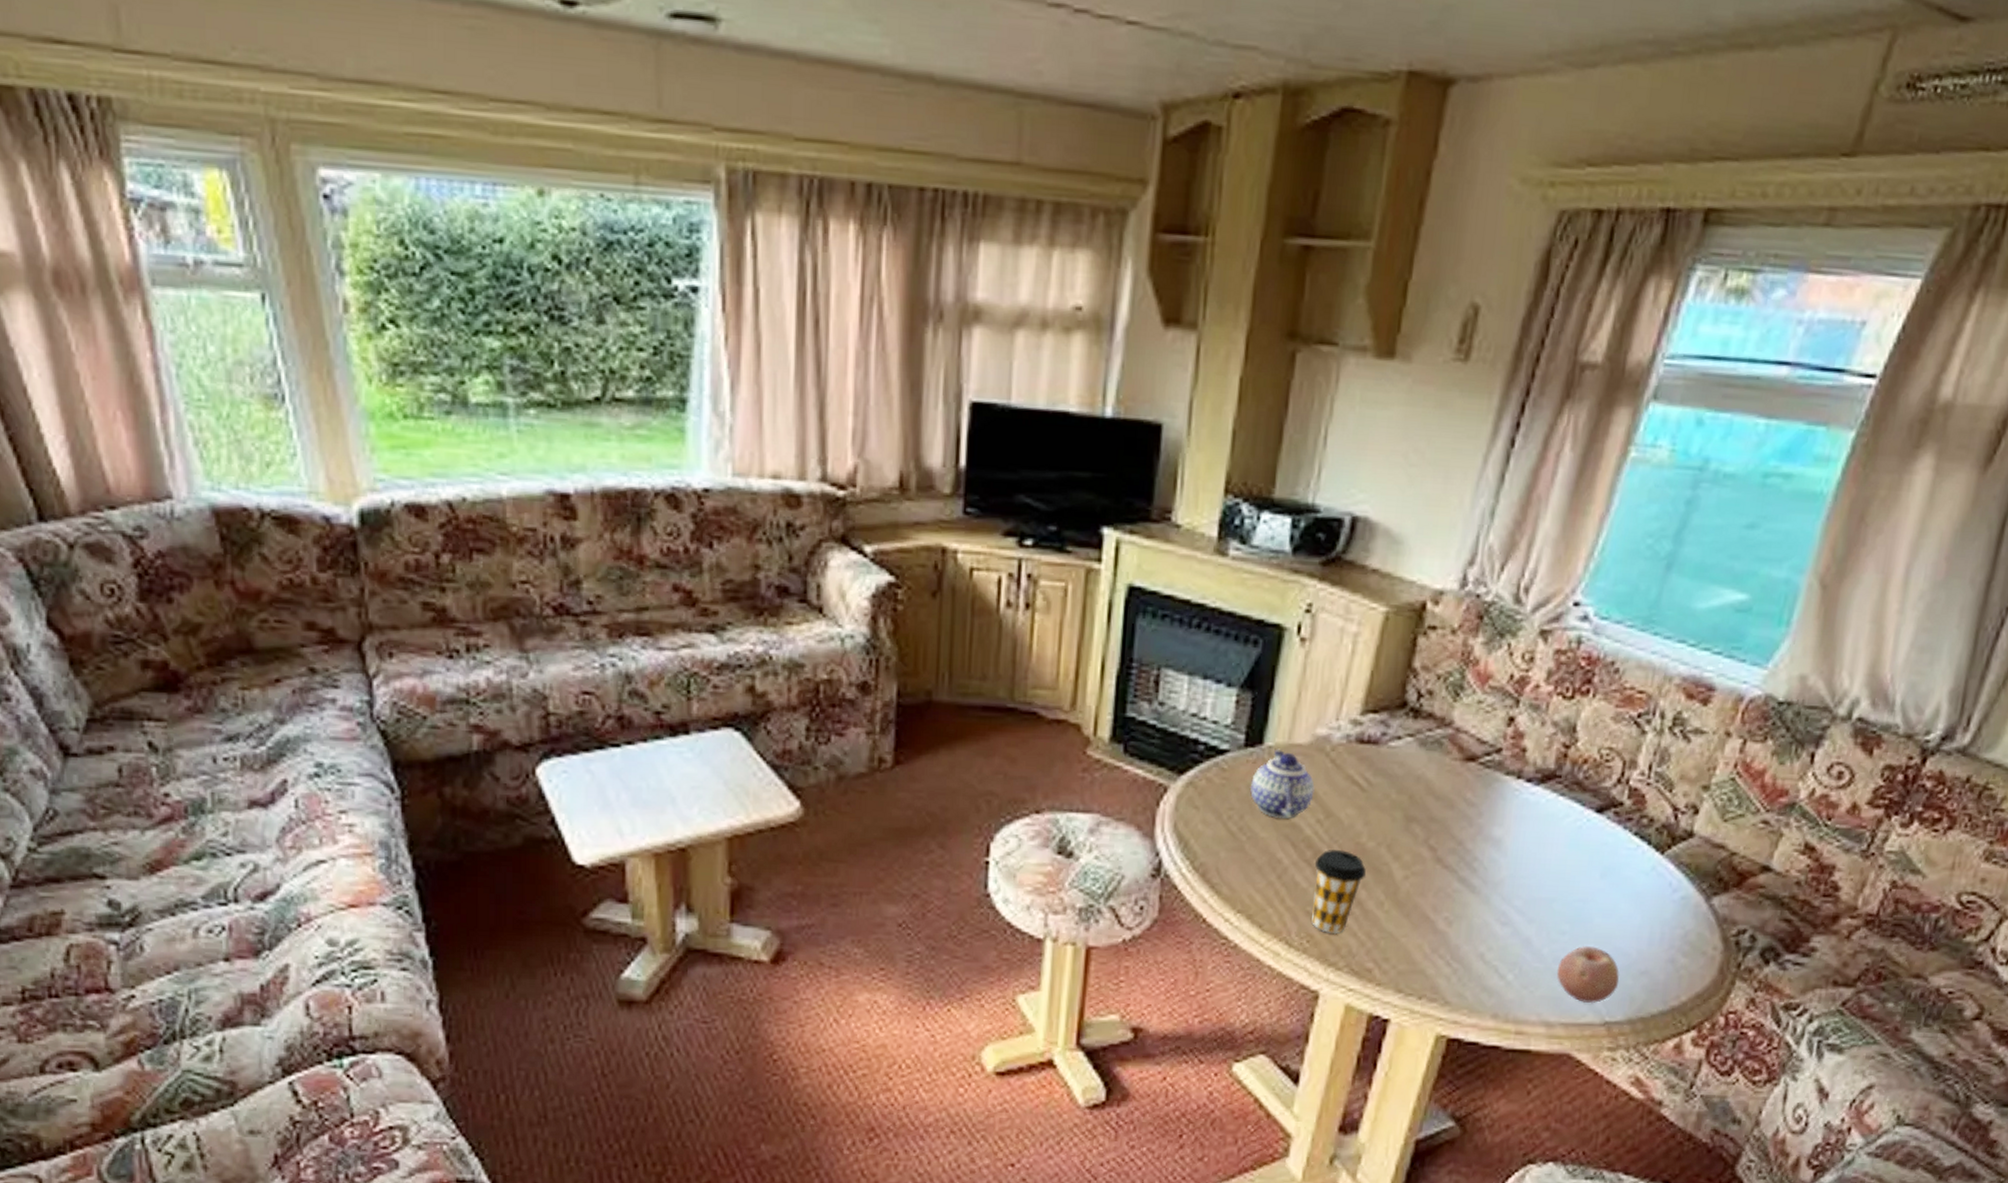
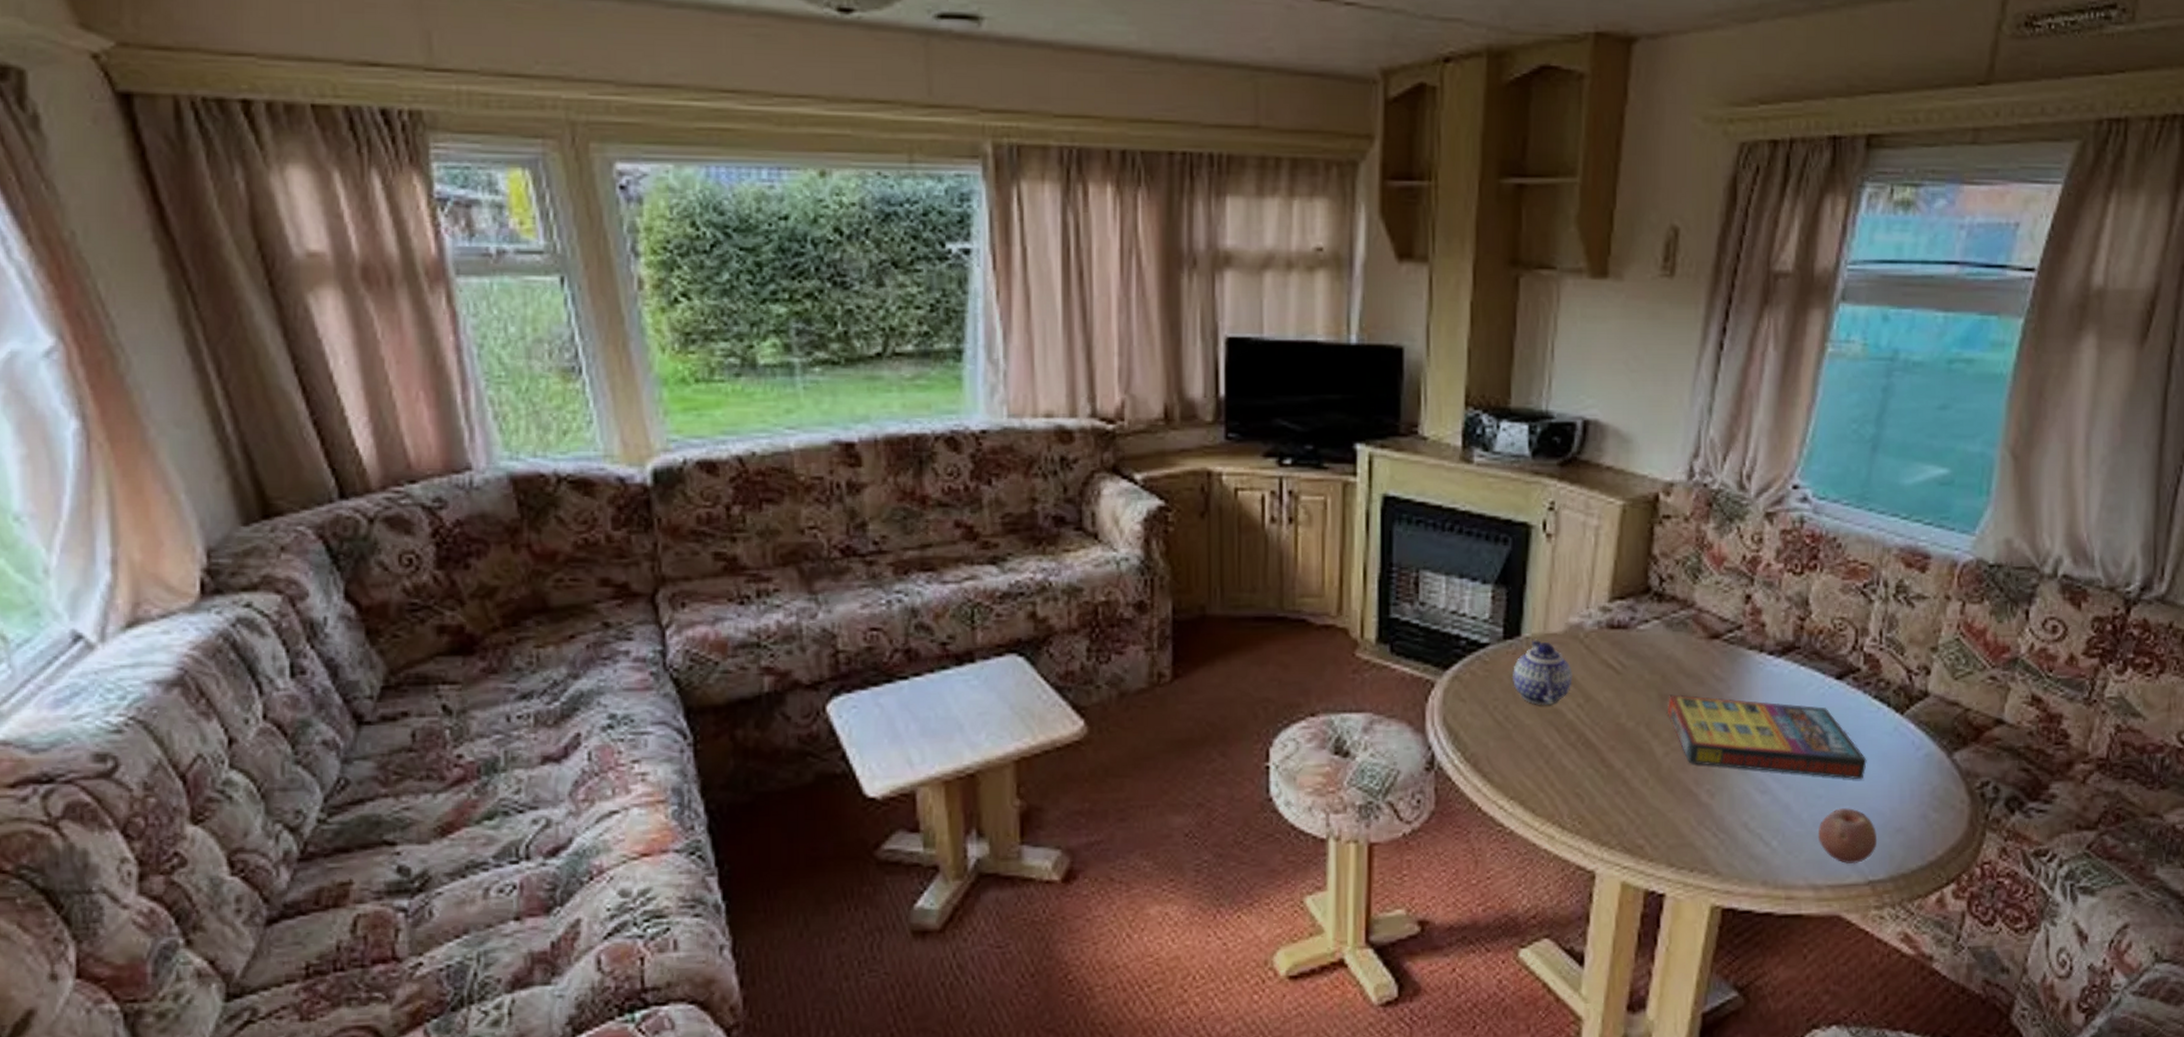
coffee cup: present [1311,849,1367,935] -> none [1579,731,1629,814]
game compilation box: none [1411,816,1618,919] -> present [1667,694,1867,780]

